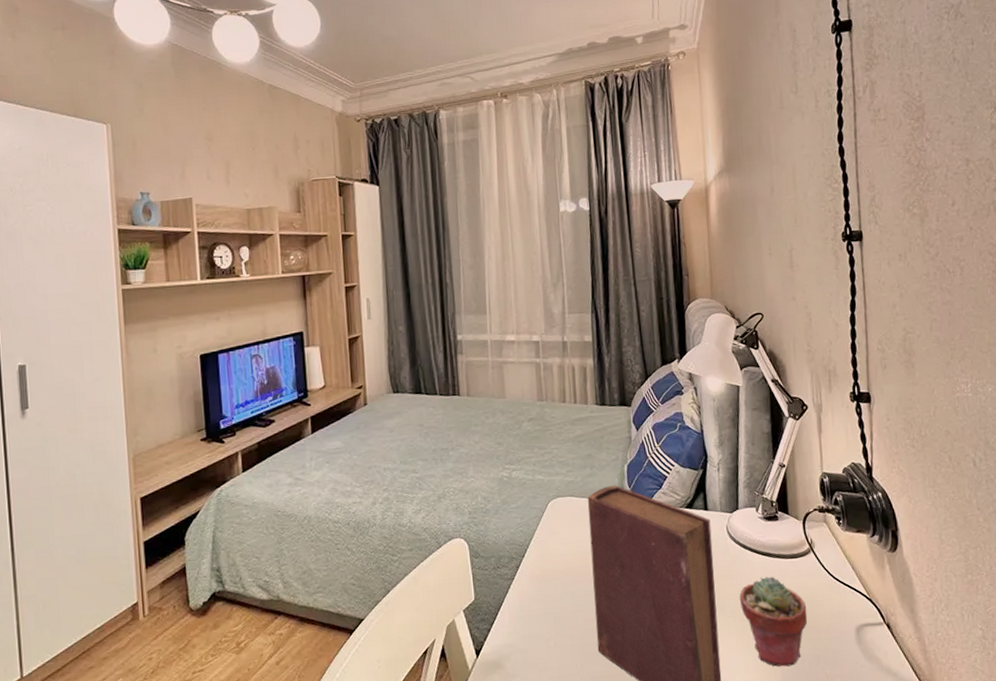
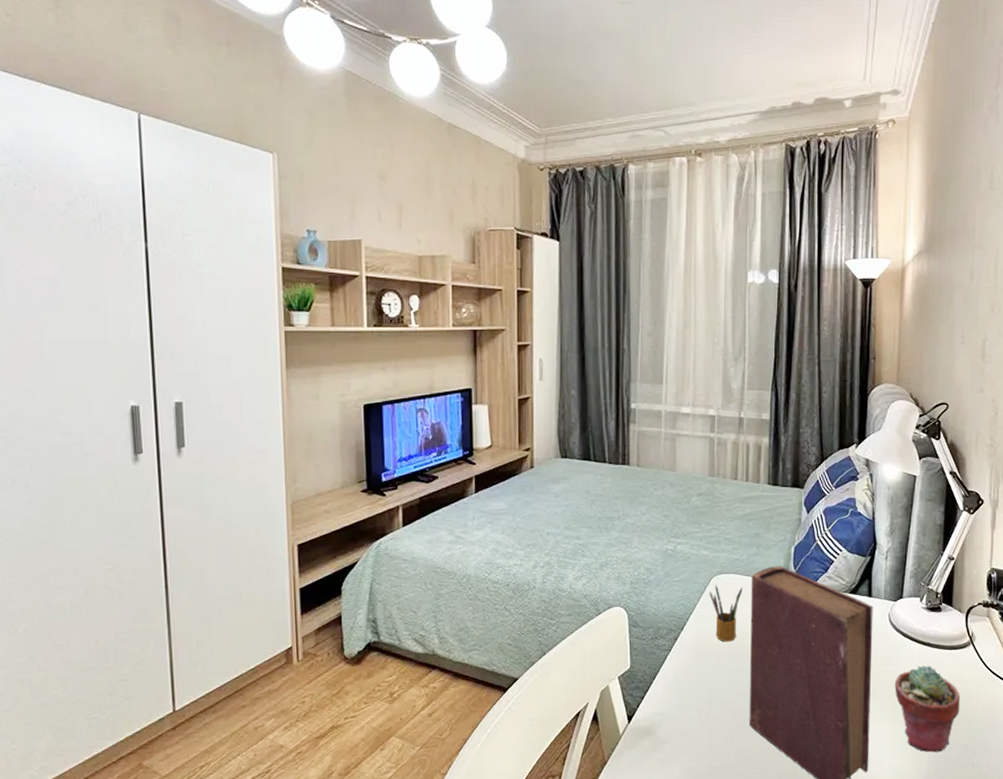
pencil box: none [547,508,580,567] -> present [709,584,742,642]

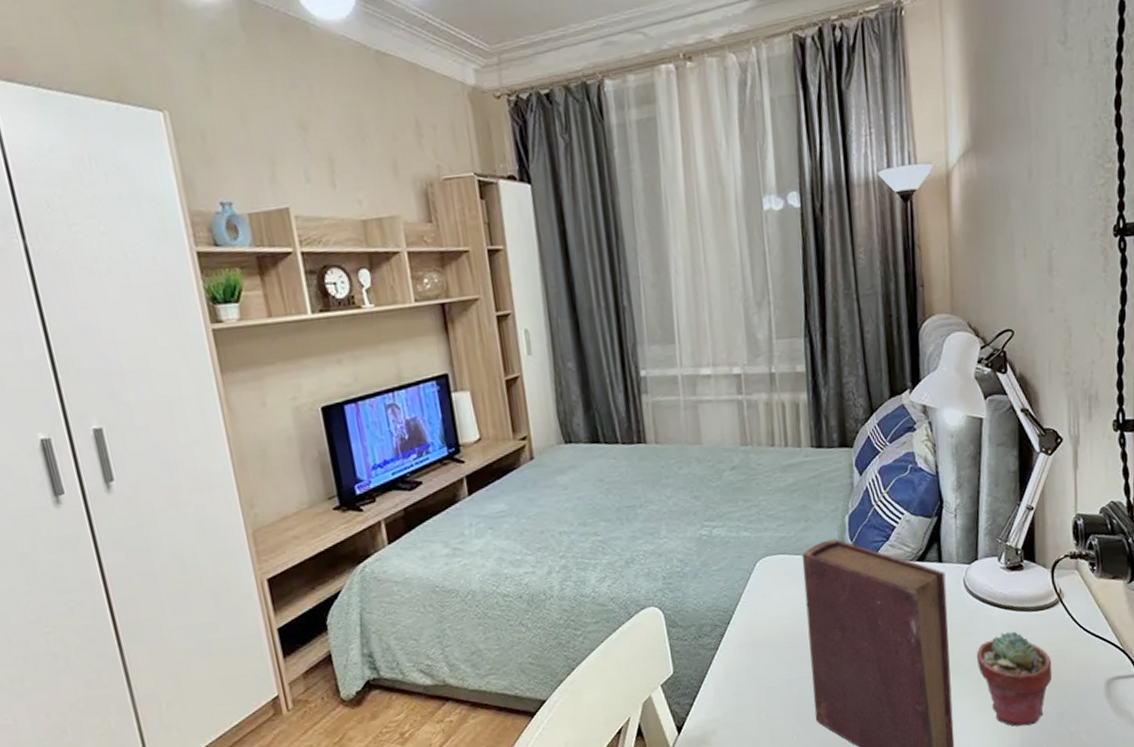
pencil box: present [709,584,742,642] -> none [755,568,793,632]

